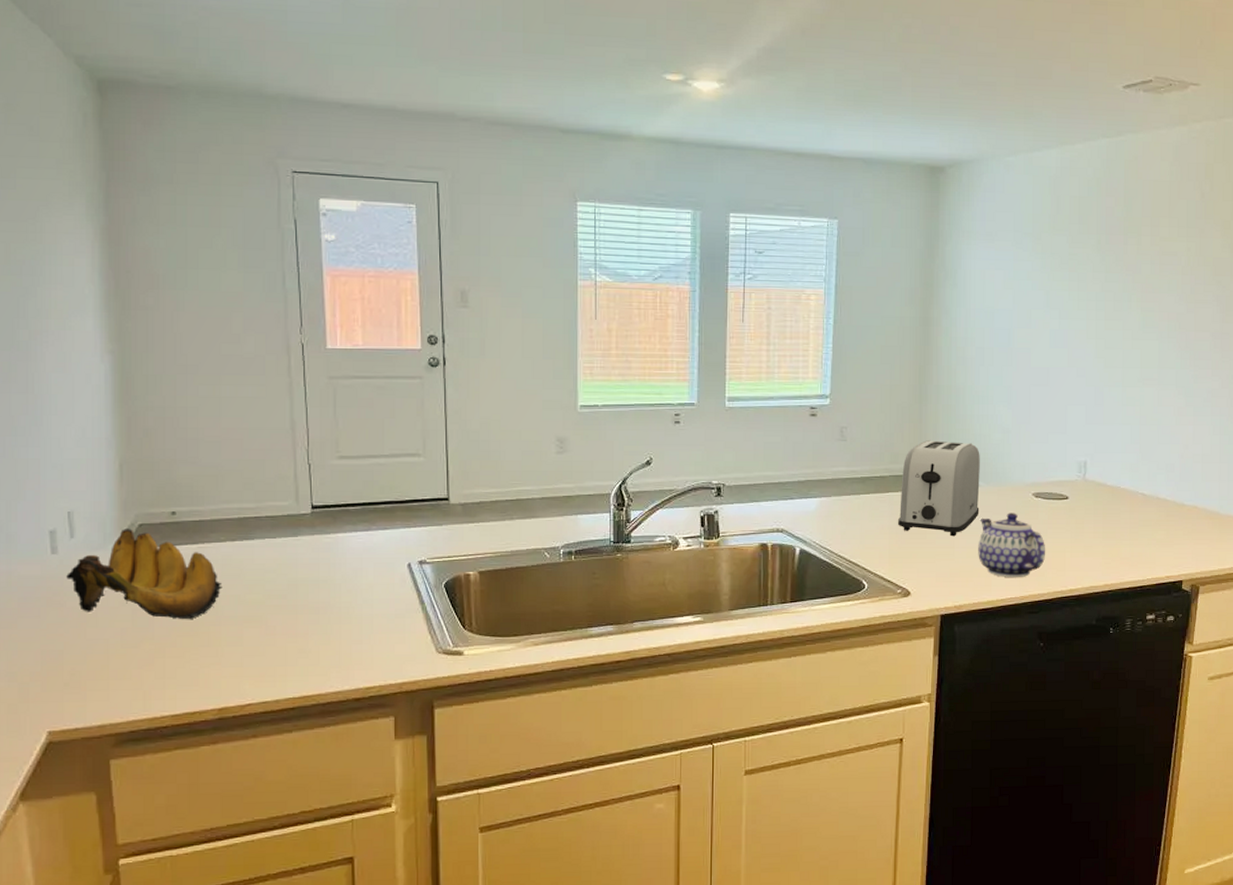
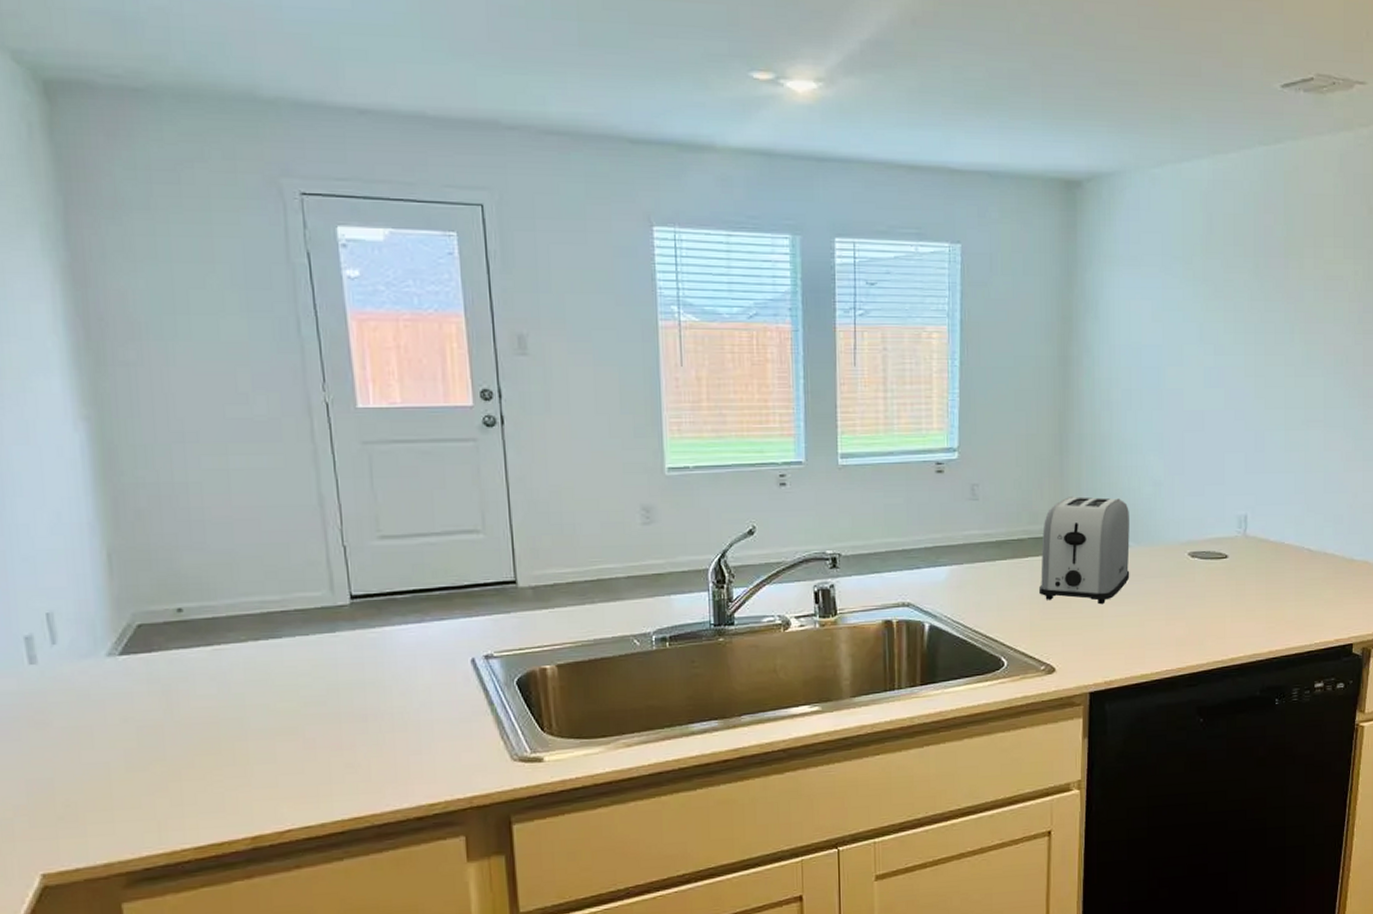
banana bunch: present [66,529,222,619] -> none [50,630,247,735]
teapot: present [978,513,1046,578] -> none [1129,575,1205,648]

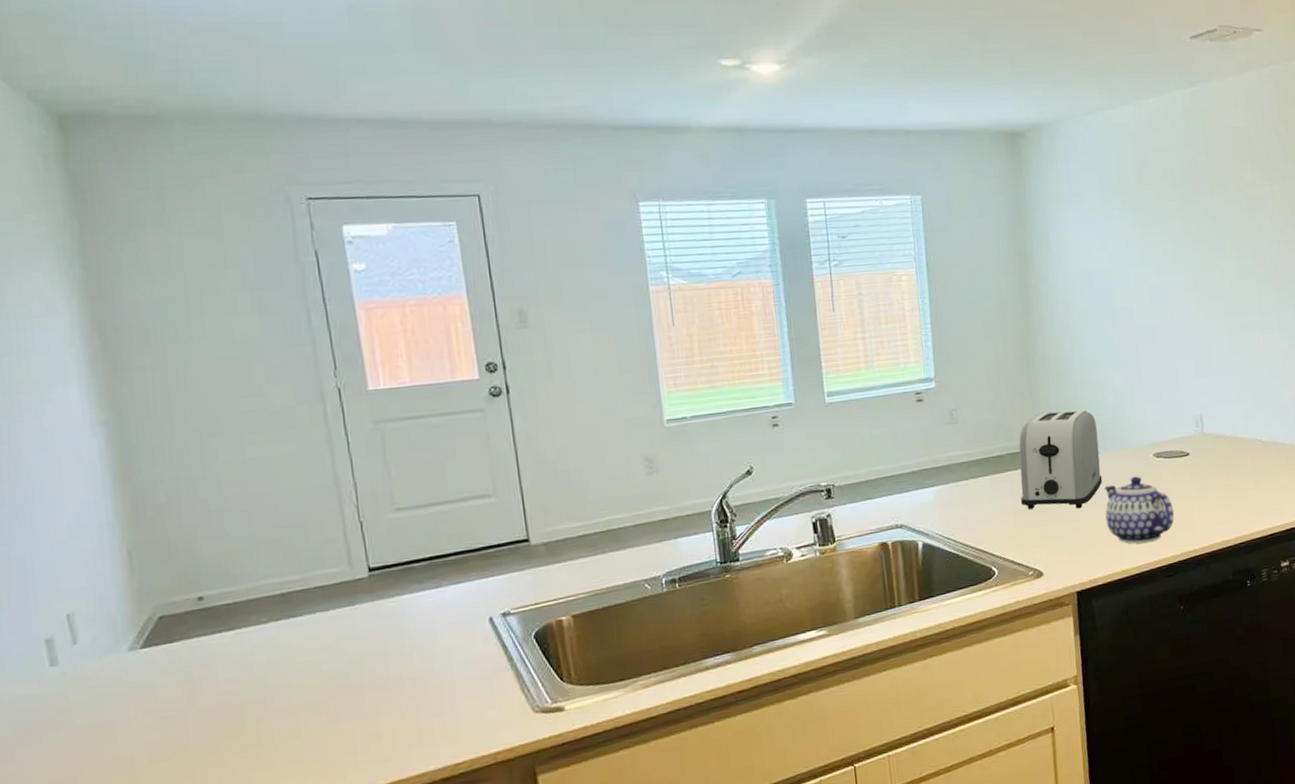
teapot: none [1129,575,1205,648] -> present [1105,476,1175,544]

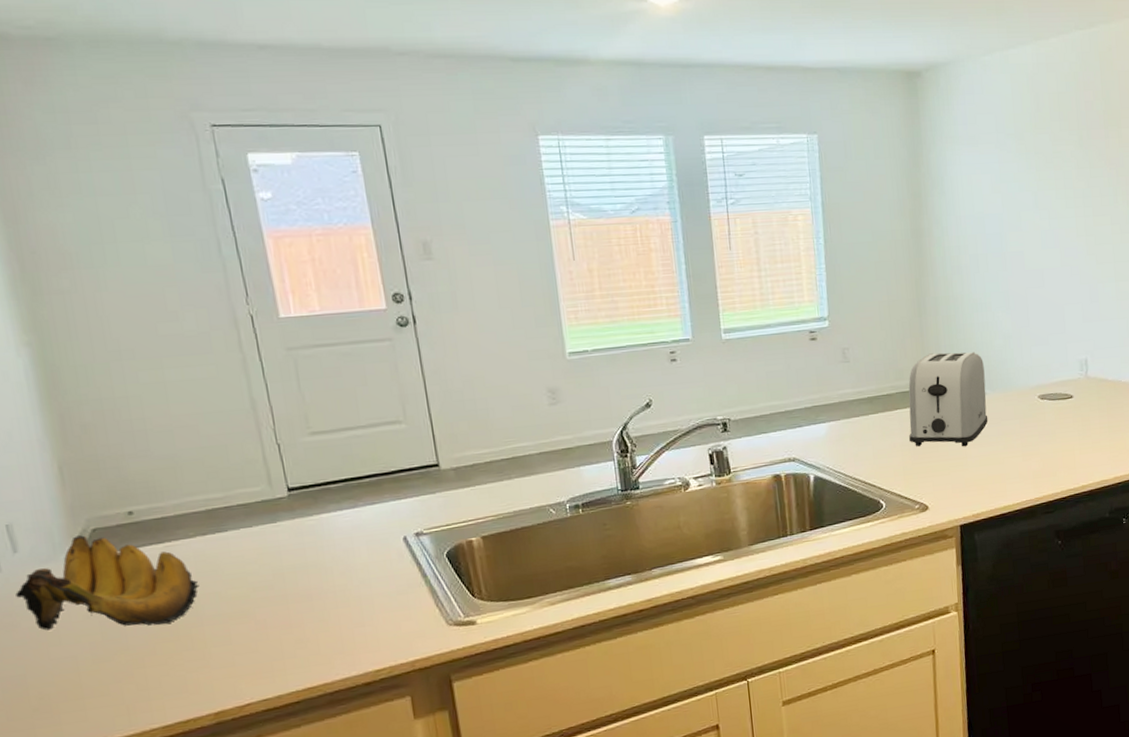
banana bunch: none [72,623,270,729] -> present [15,535,200,631]
teapot: present [1105,476,1175,544] -> none [990,417,1056,481]

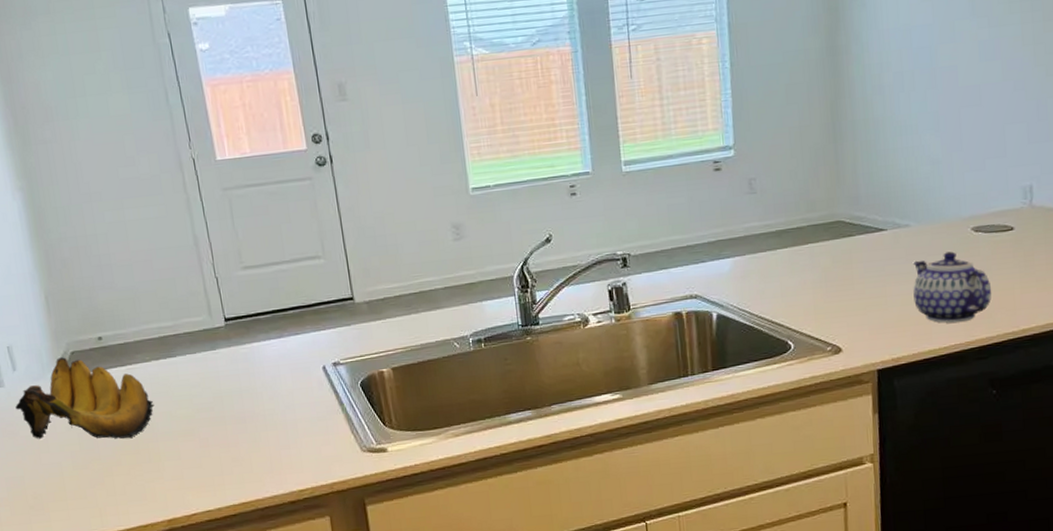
toaster: present [908,352,988,447] -> none [821,180,912,285]
teapot: none [990,417,1056,481] -> present [913,251,992,323]

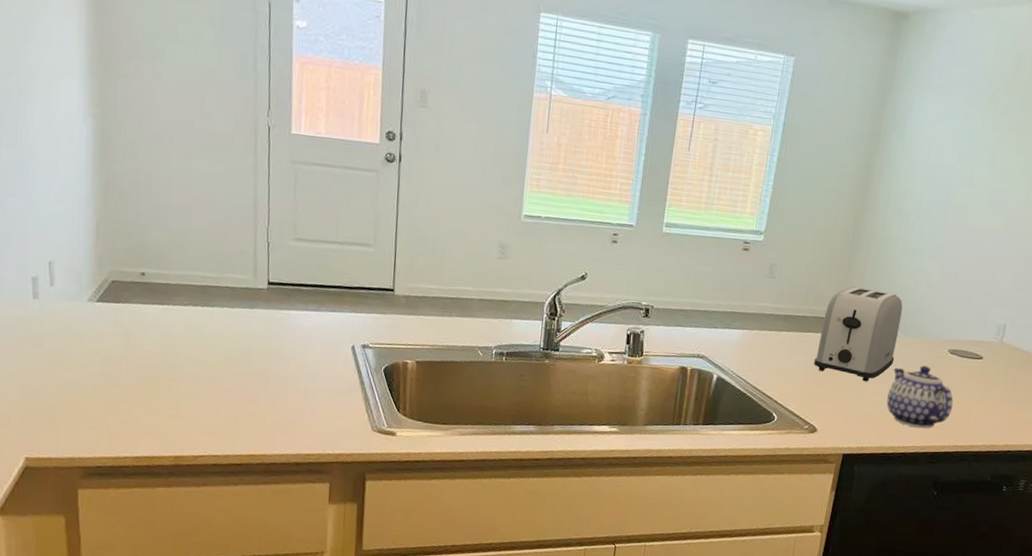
banana bunch: present [15,357,155,439] -> none [46,283,184,373]
toaster: none [821,180,912,285] -> present [814,286,903,382]

